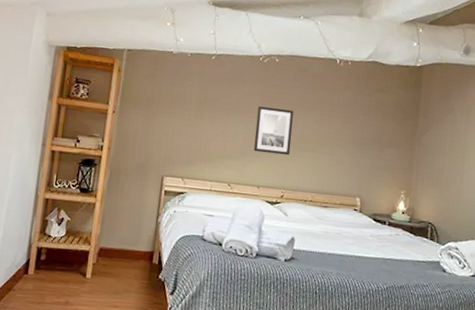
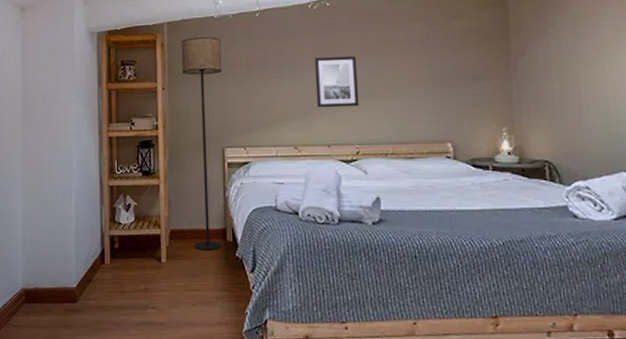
floor lamp: none [121,68,176,271] -> present [181,36,222,251]

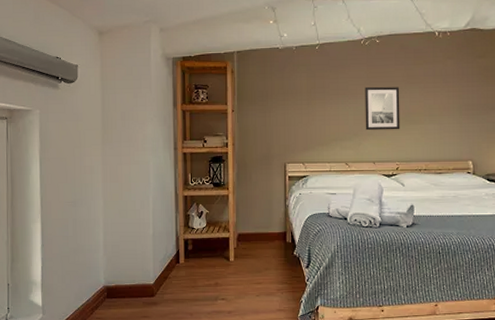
floor lamp: present [181,36,222,251] -> none [250,65,285,250]

